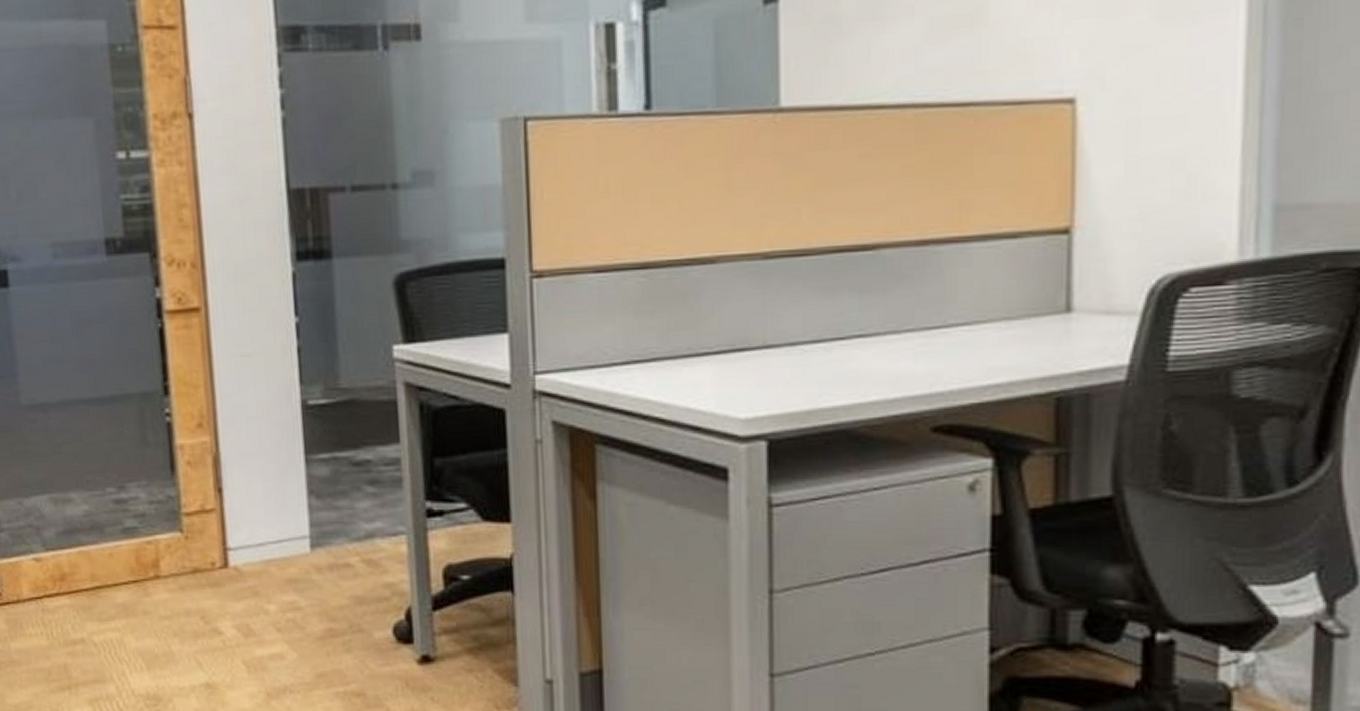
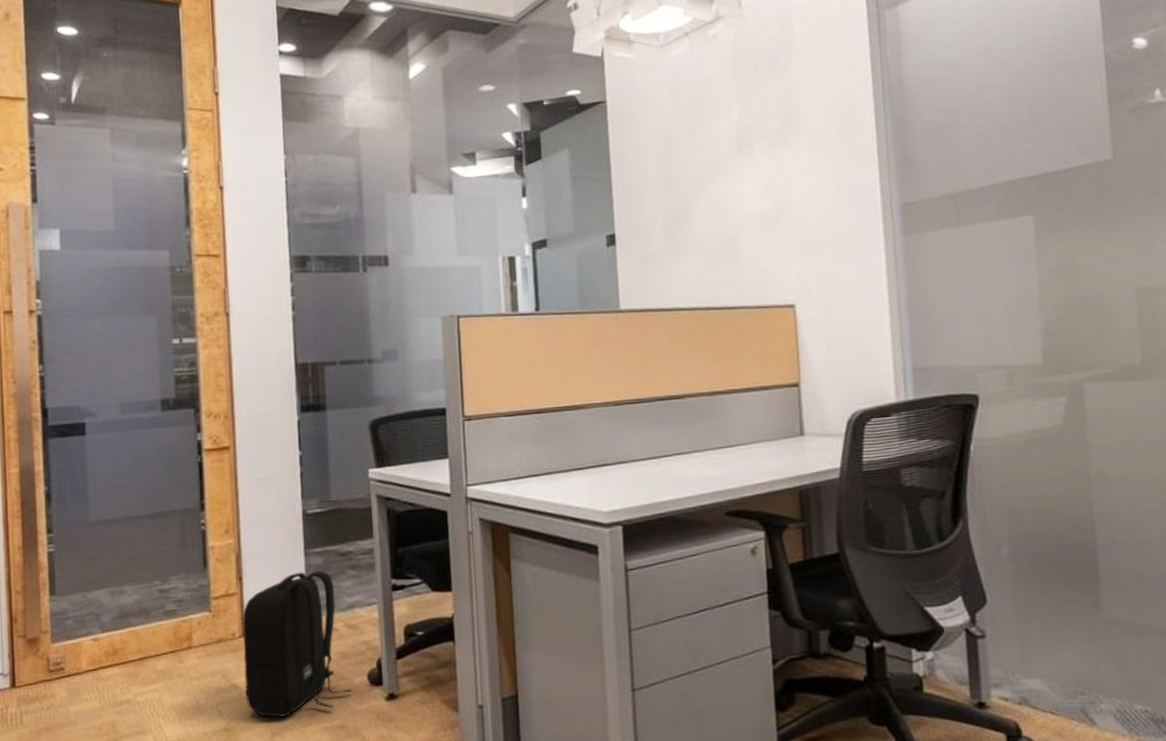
backpack: none [223,485,373,675] -> present [242,571,353,717]

